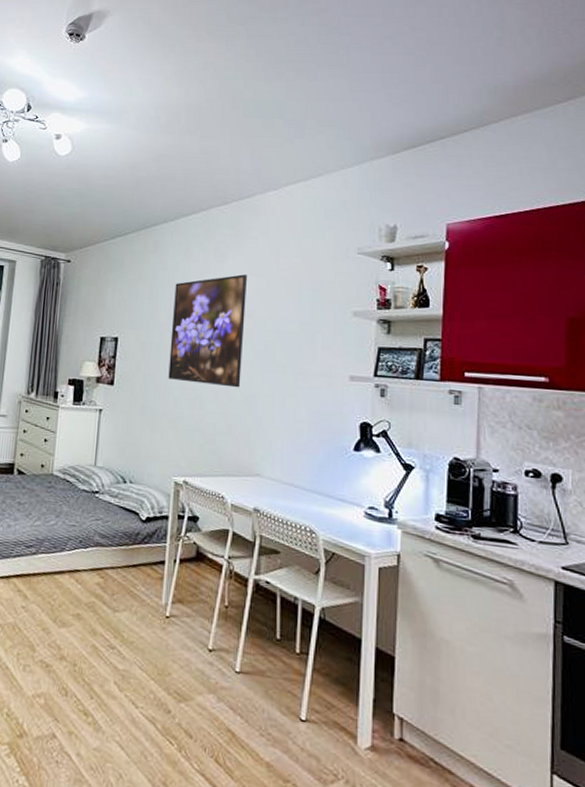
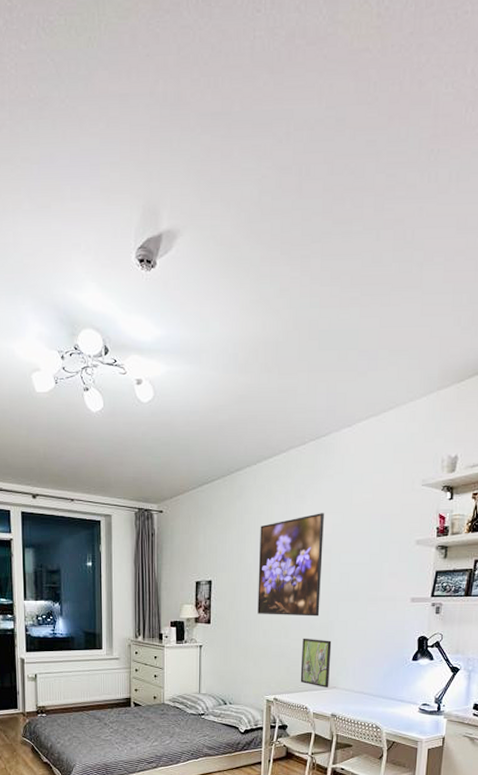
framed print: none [216,411,255,474] -> present [300,638,332,687]

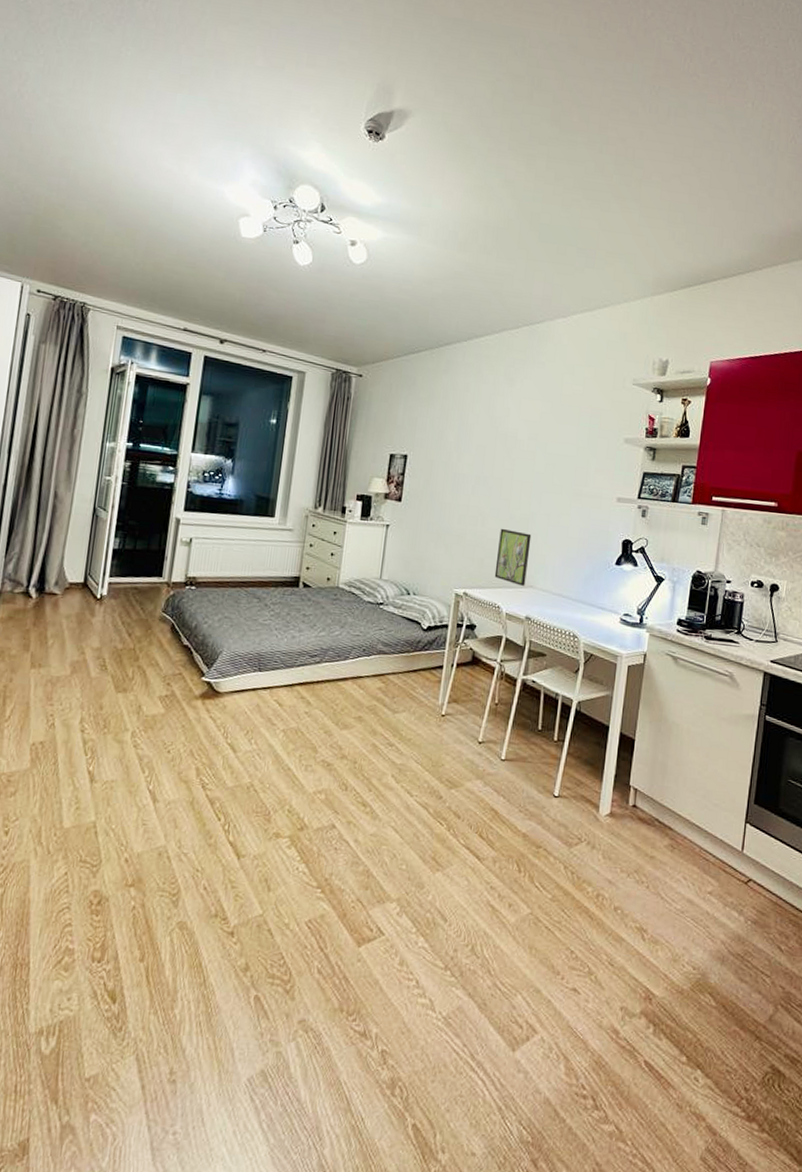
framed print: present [257,513,324,617] -> none [454,398,533,507]

